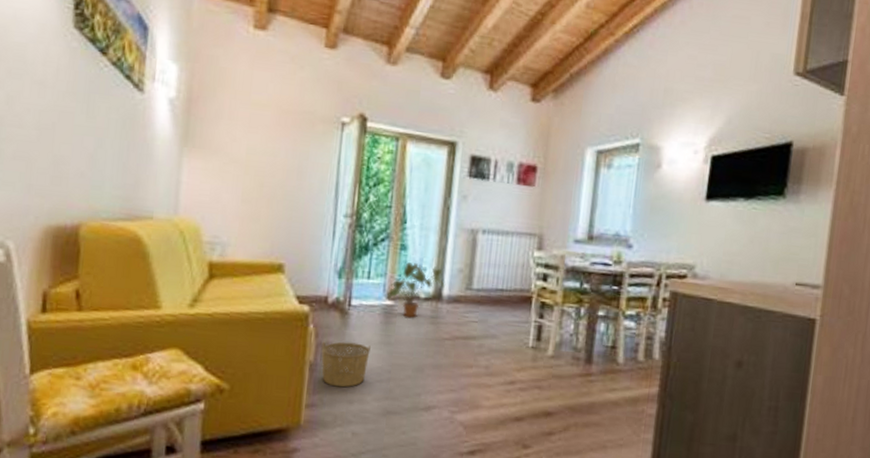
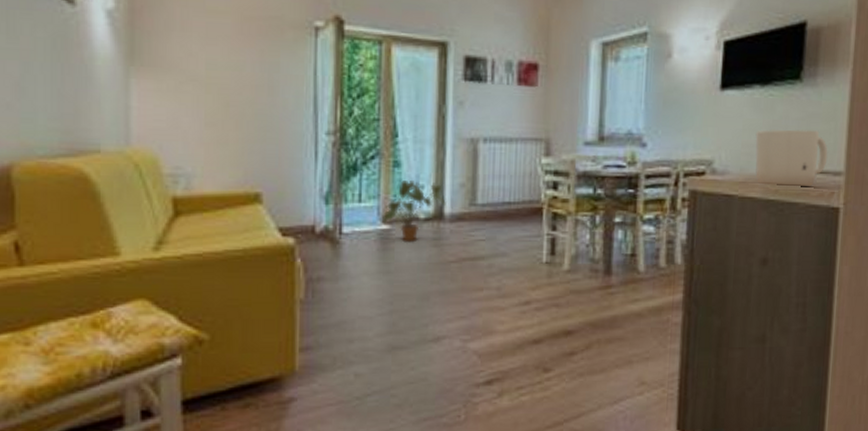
basket: present [321,341,371,388] -> none [312,275,368,326]
mug: none [735,240,808,297] -> present [755,129,828,187]

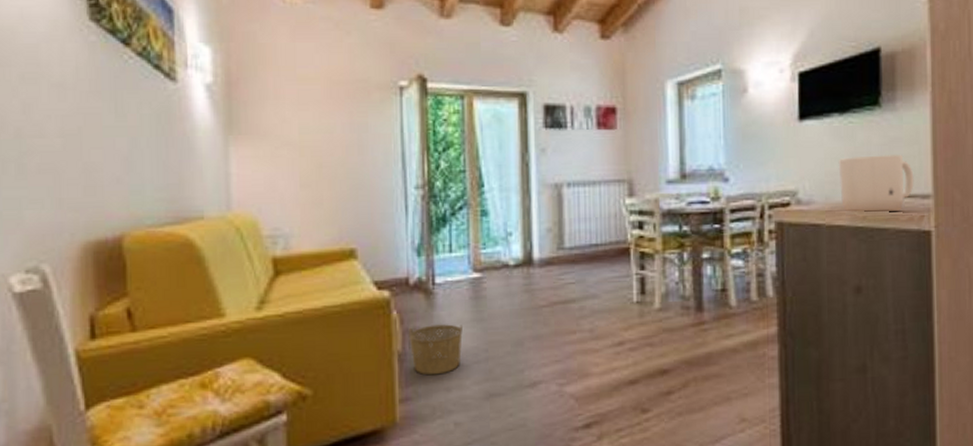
basket: none [312,275,368,326] -> present [408,324,463,376]
house plant: present [383,180,446,244] -> none [473,228,535,291]

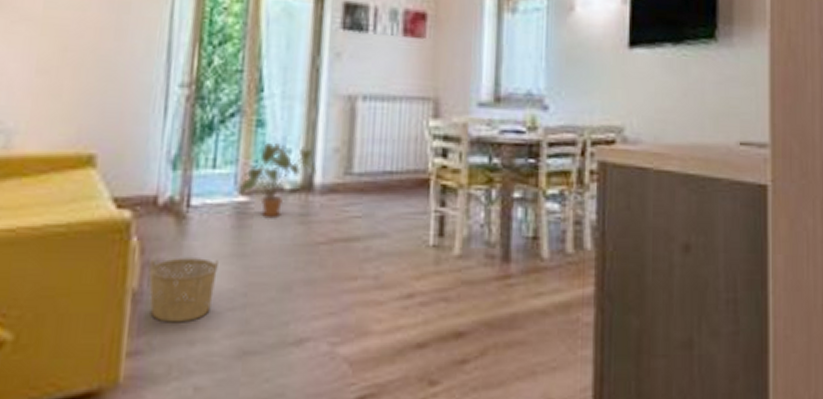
house plant: none [473,228,535,291] -> present [240,143,317,221]
mug: present [838,155,914,213] -> none [669,93,750,160]

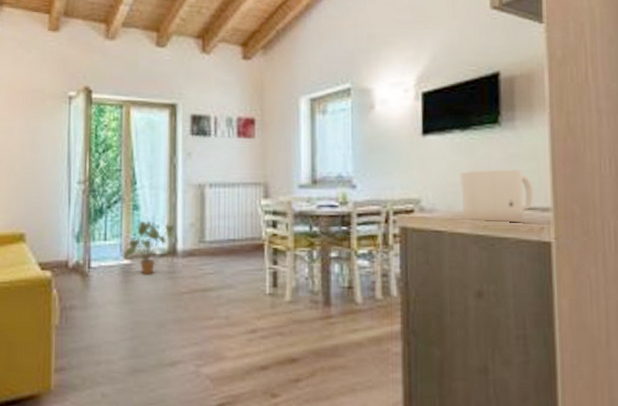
basket: present [148,257,218,323] -> none [65,304,112,349]
mug: none [669,93,750,160] -> present [459,169,534,223]

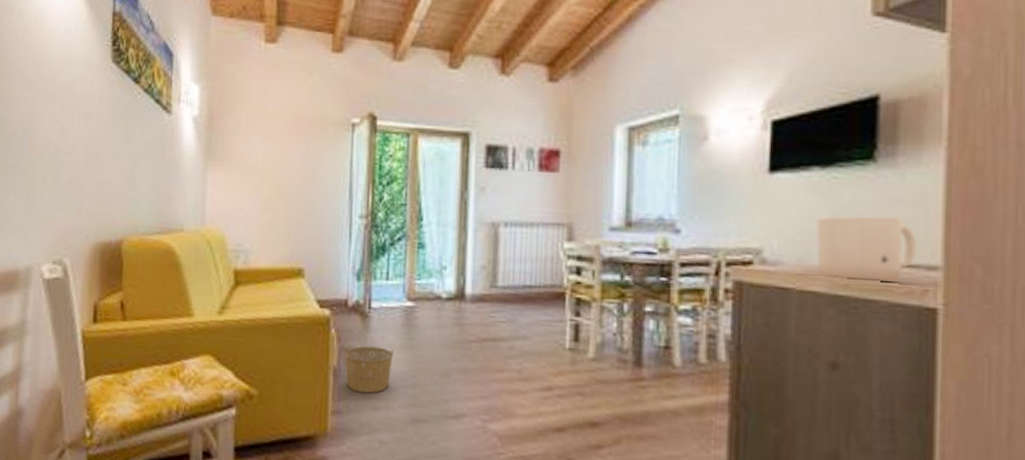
basket: none [65,304,112,349] -> present [344,345,393,394]
house plant: present [124,221,179,277] -> none [407,261,467,322]

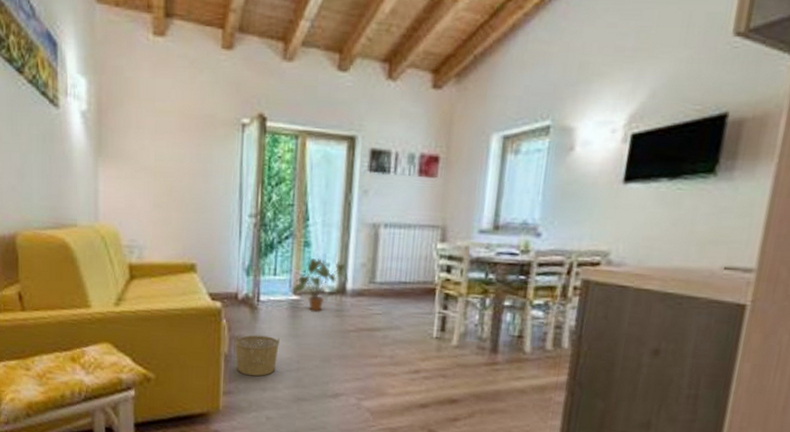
house plant: none [407,261,467,322] -> present [293,258,349,313]
mug: present [816,216,917,282] -> none [654,223,739,282]

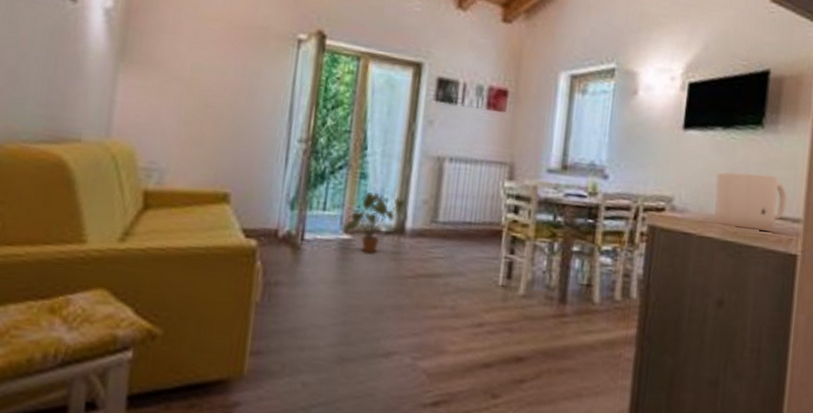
basket: present [234,334,280,377] -> none [269,280,325,332]
mug: none [654,223,739,282] -> present [715,171,788,231]

